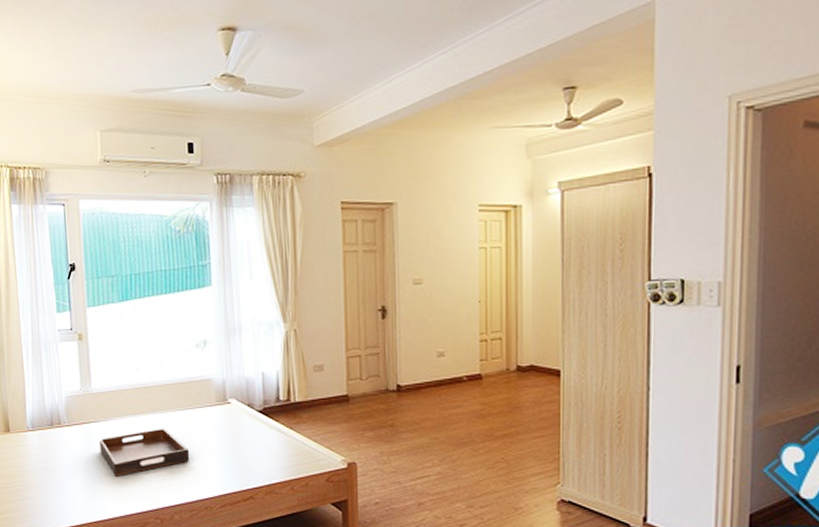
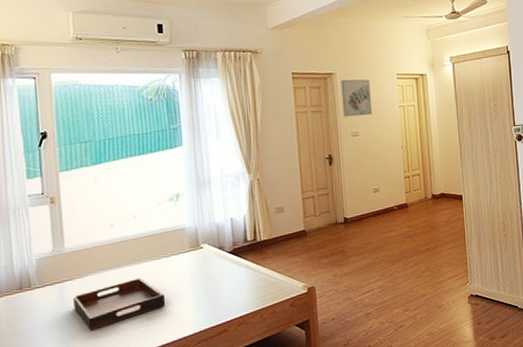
wall art: none [403,211,441,260] -> present [341,79,372,117]

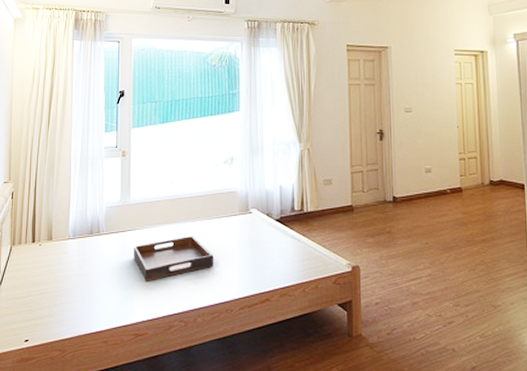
wall art: present [341,79,372,117] -> none [395,53,427,92]

